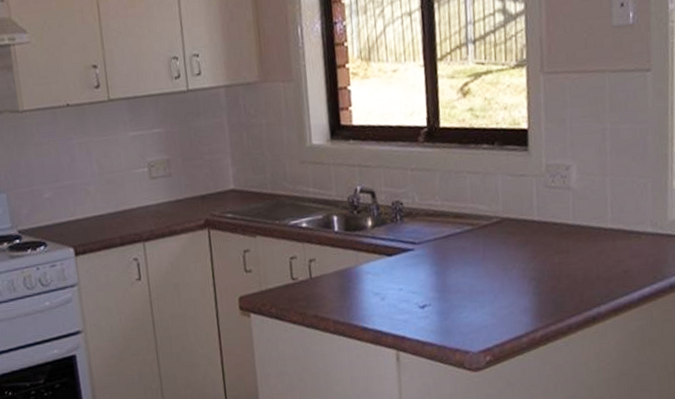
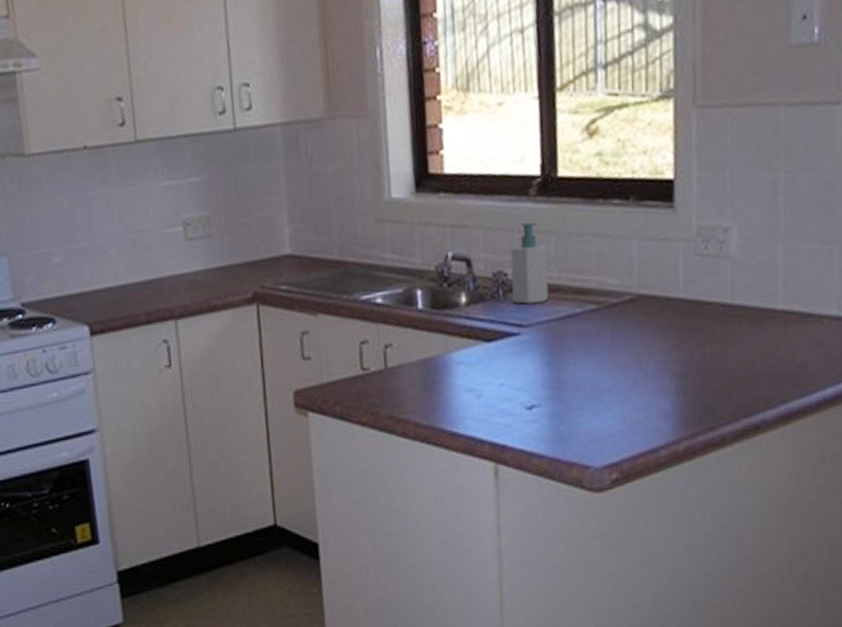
soap bottle: none [405,162,435,226] -> present [511,221,549,304]

